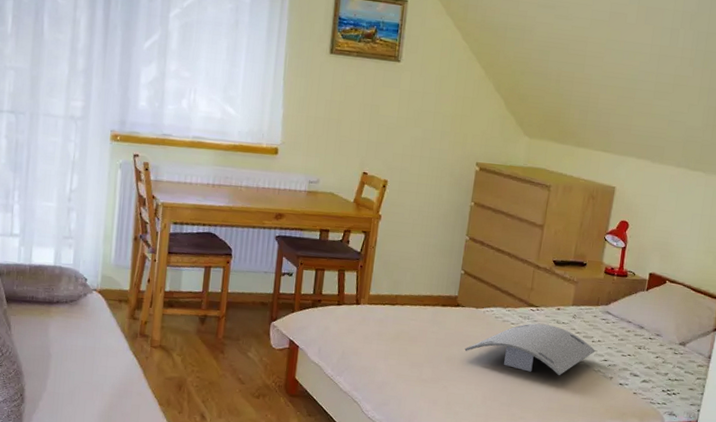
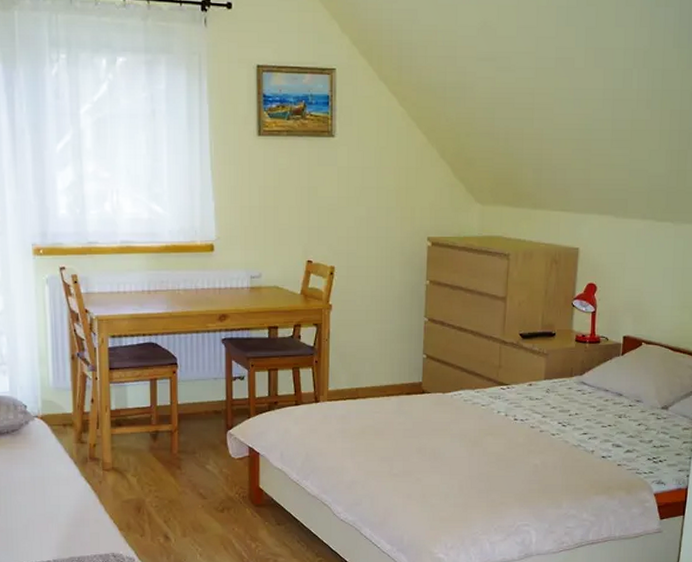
serving tray: present [464,323,596,376] -> none [435,402,574,455]

